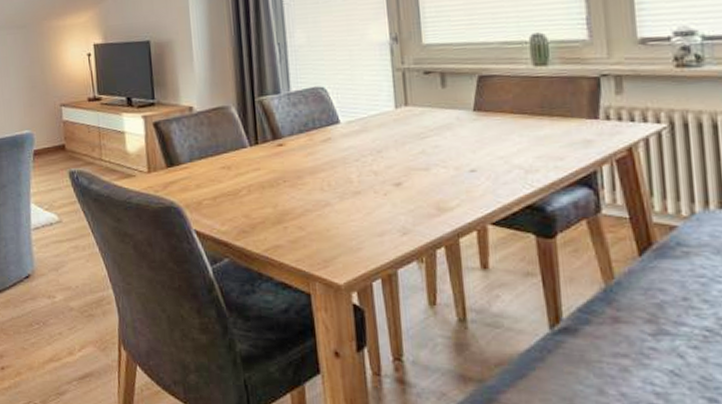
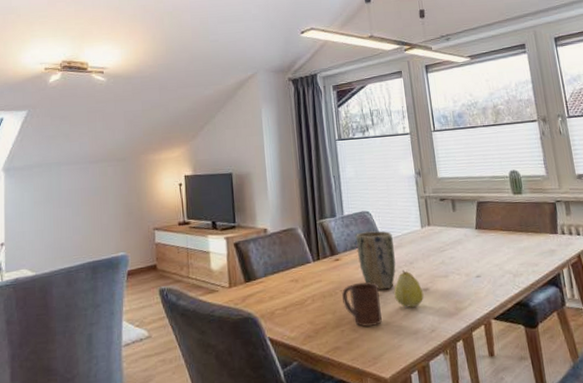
cup: none [284,172,337,224] -> present [341,282,382,327]
plant pot: none [306,111,358,183] -> present [356,230,396,290]
fruit: none [354,159,395,206] -> present [394,270,424,308]

